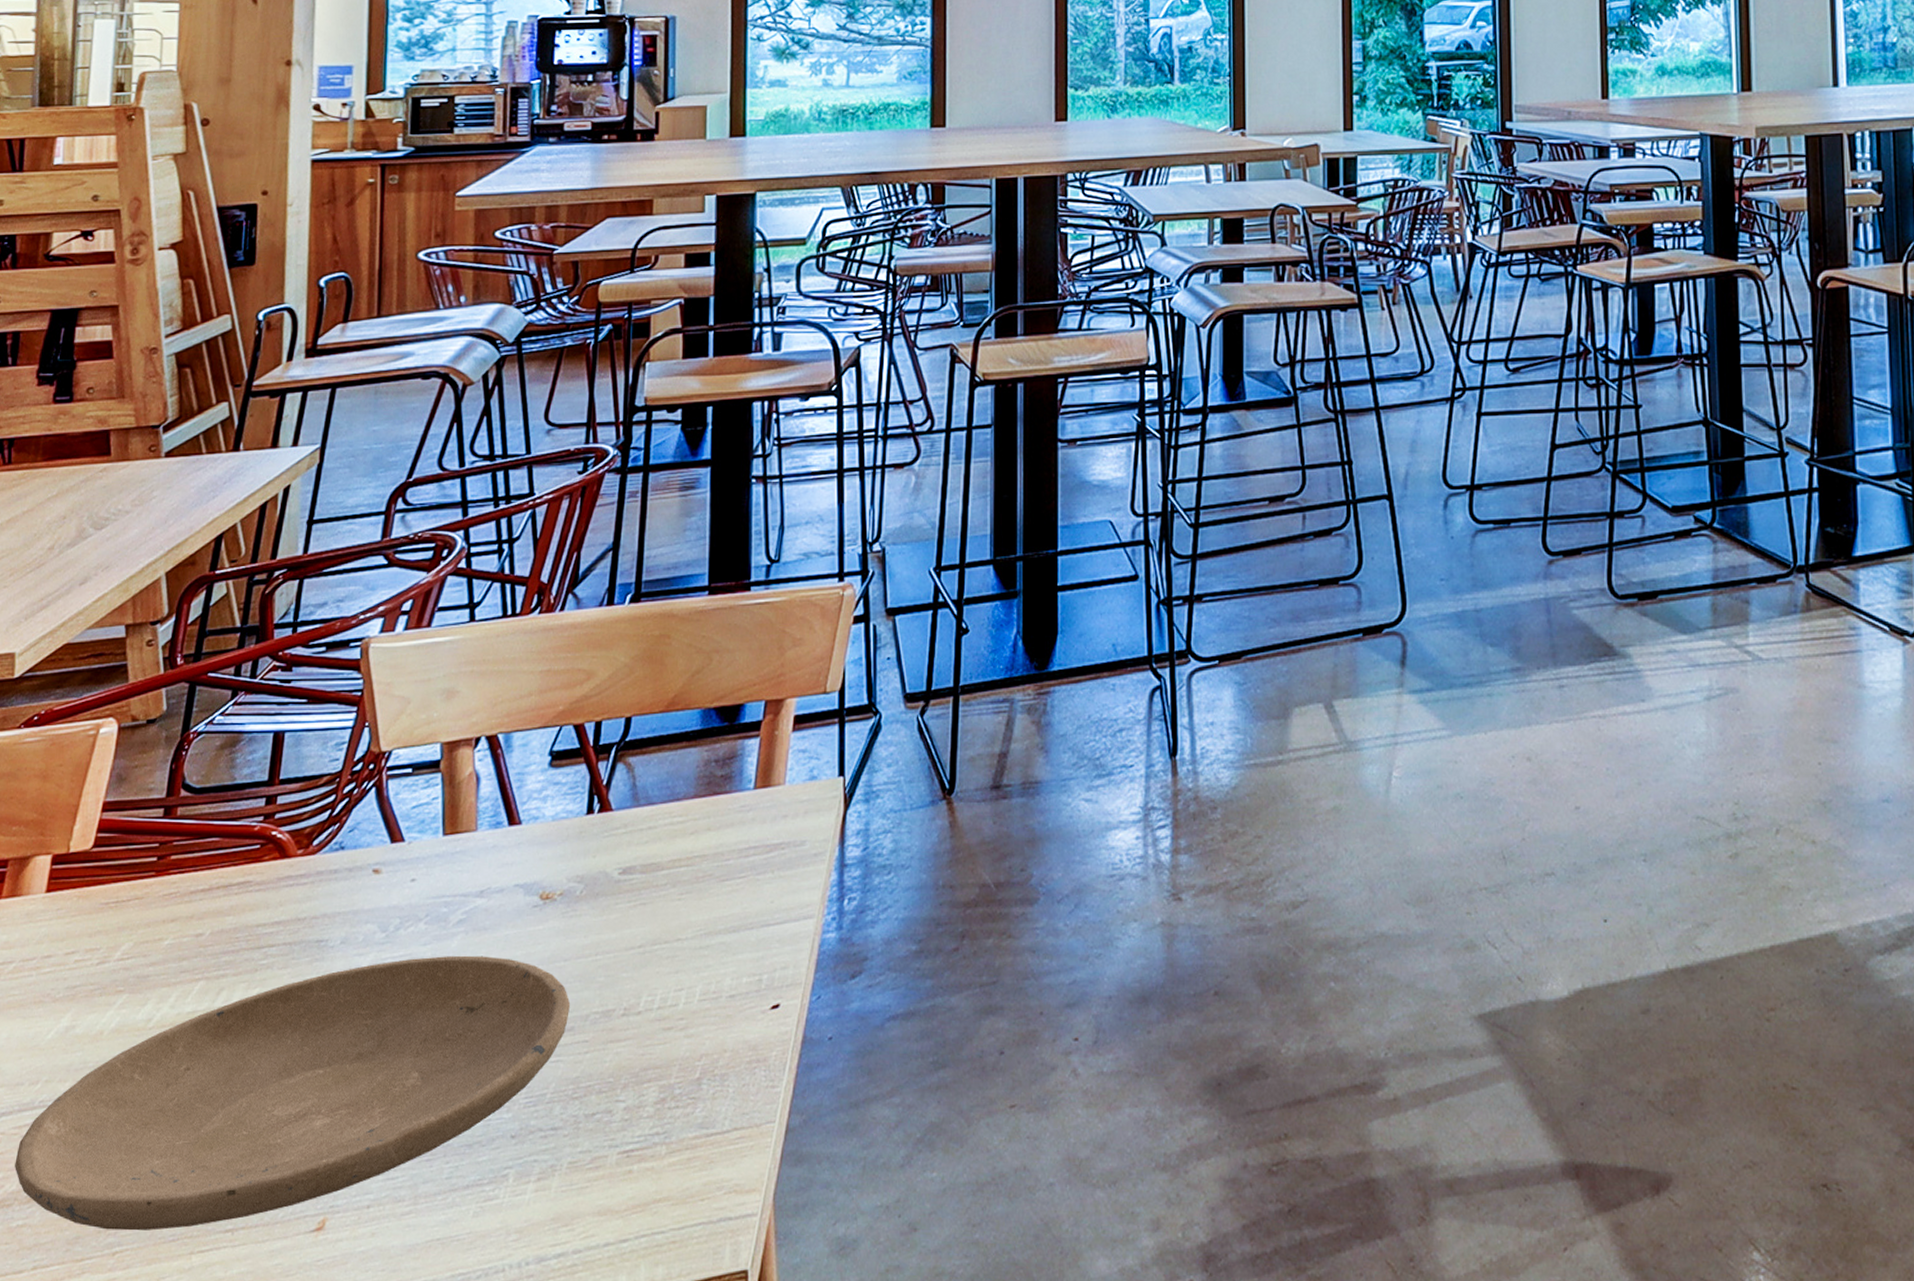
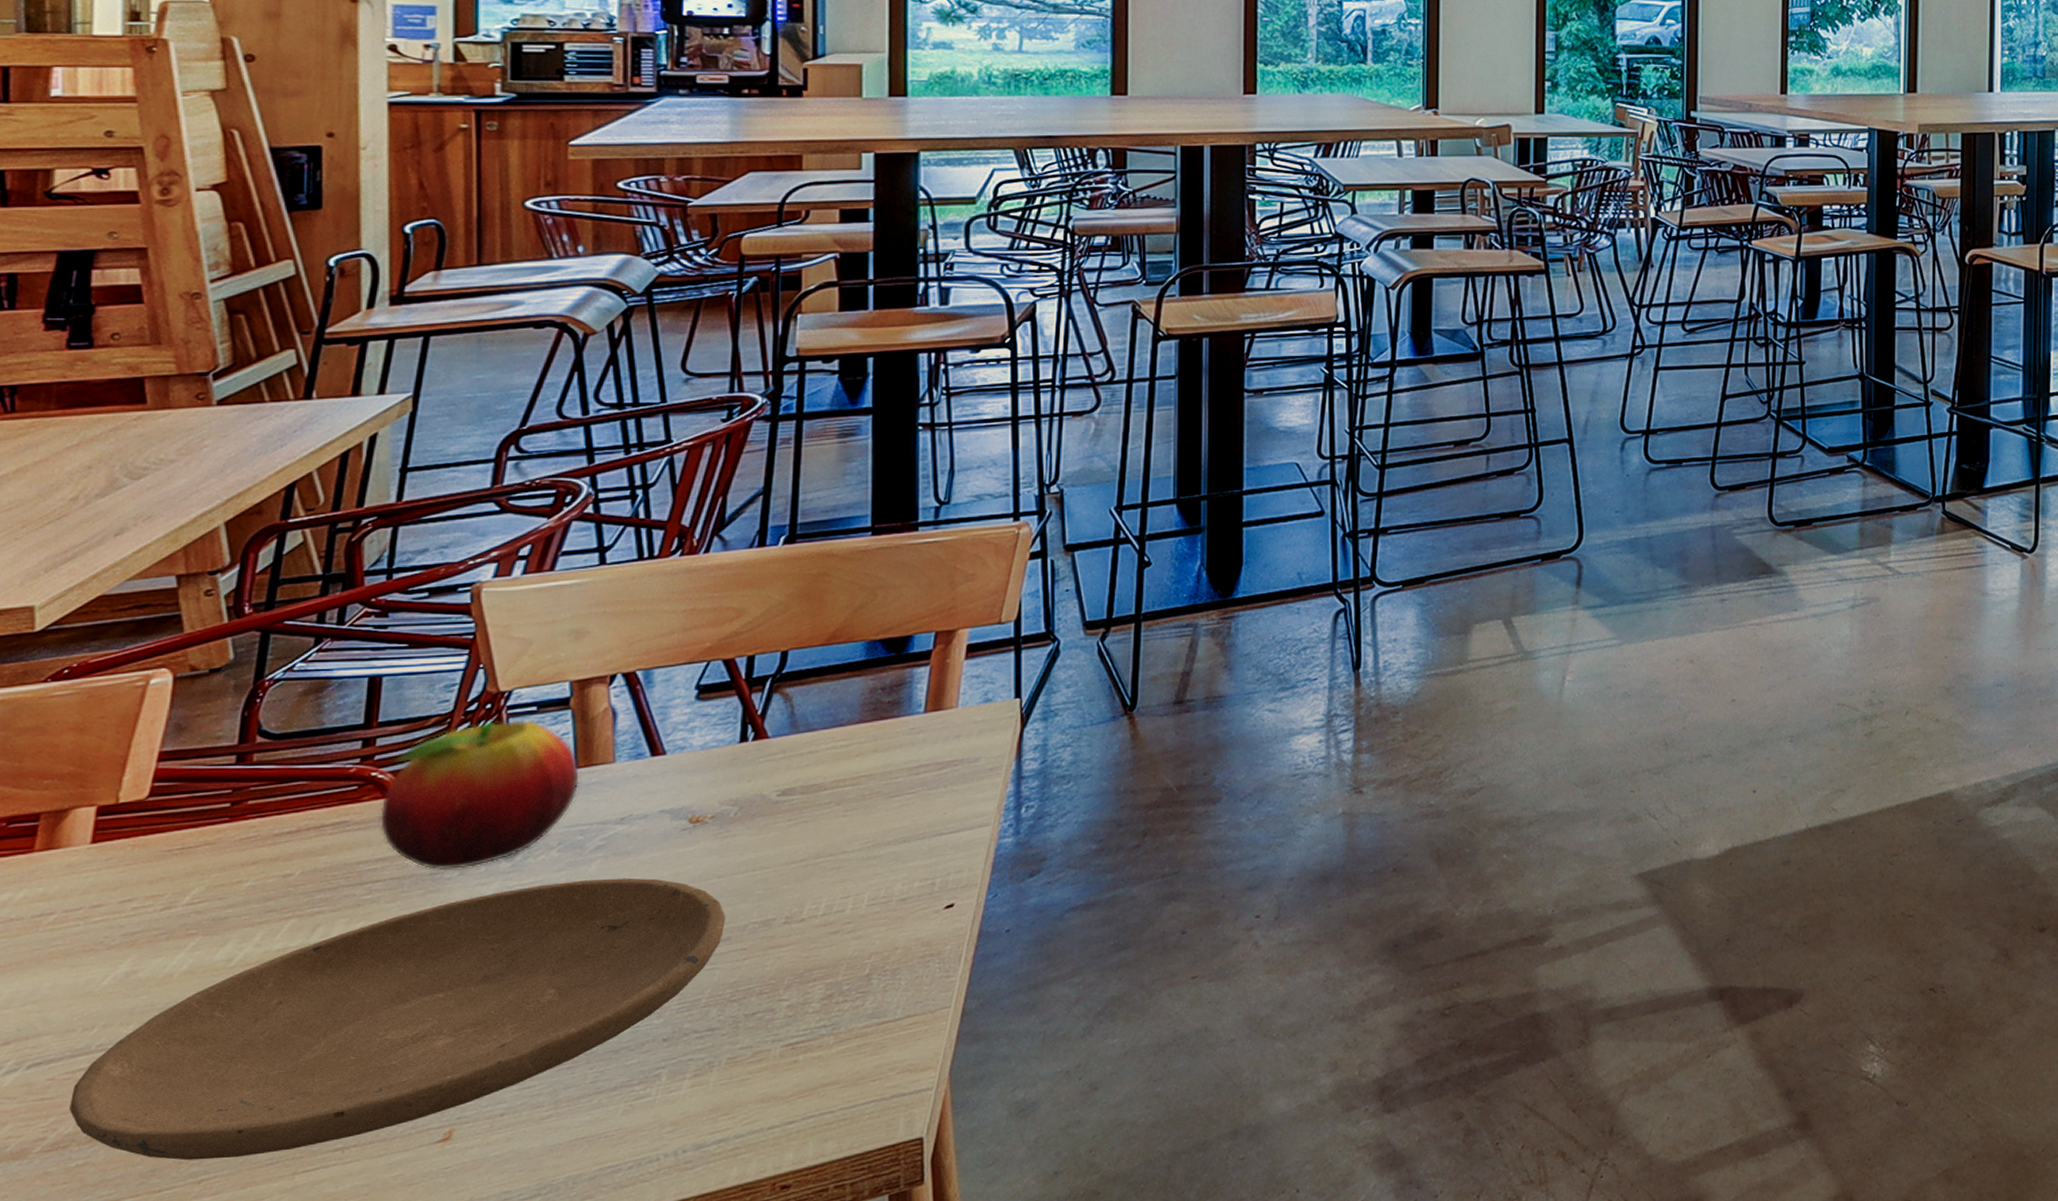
fruit: none [276,782,447,938] -> present [379,720,581,871]

